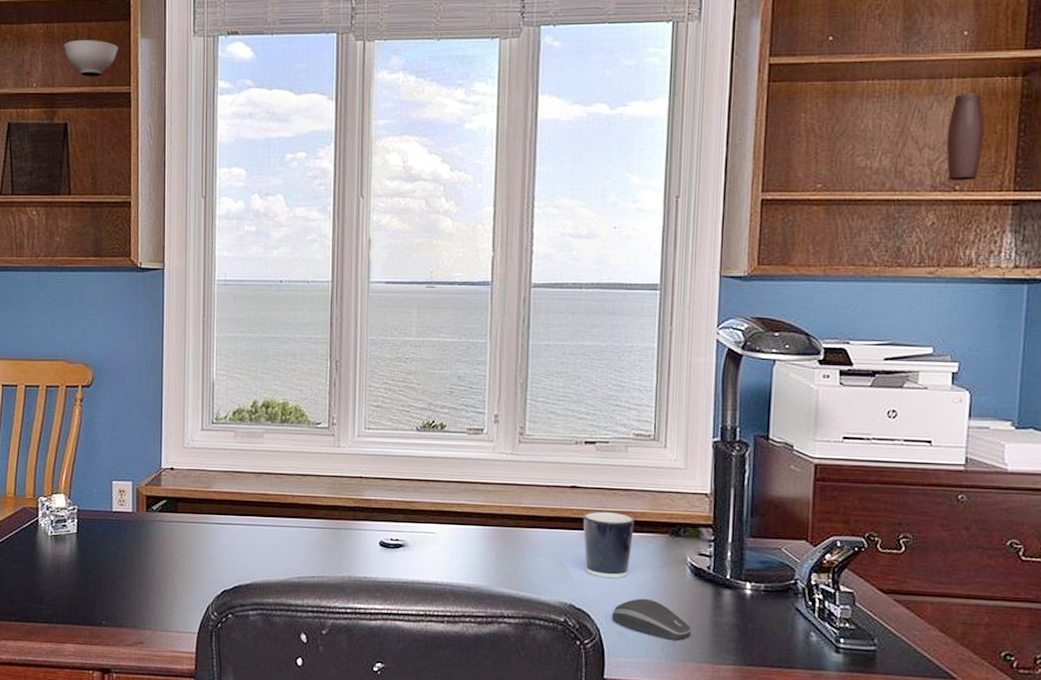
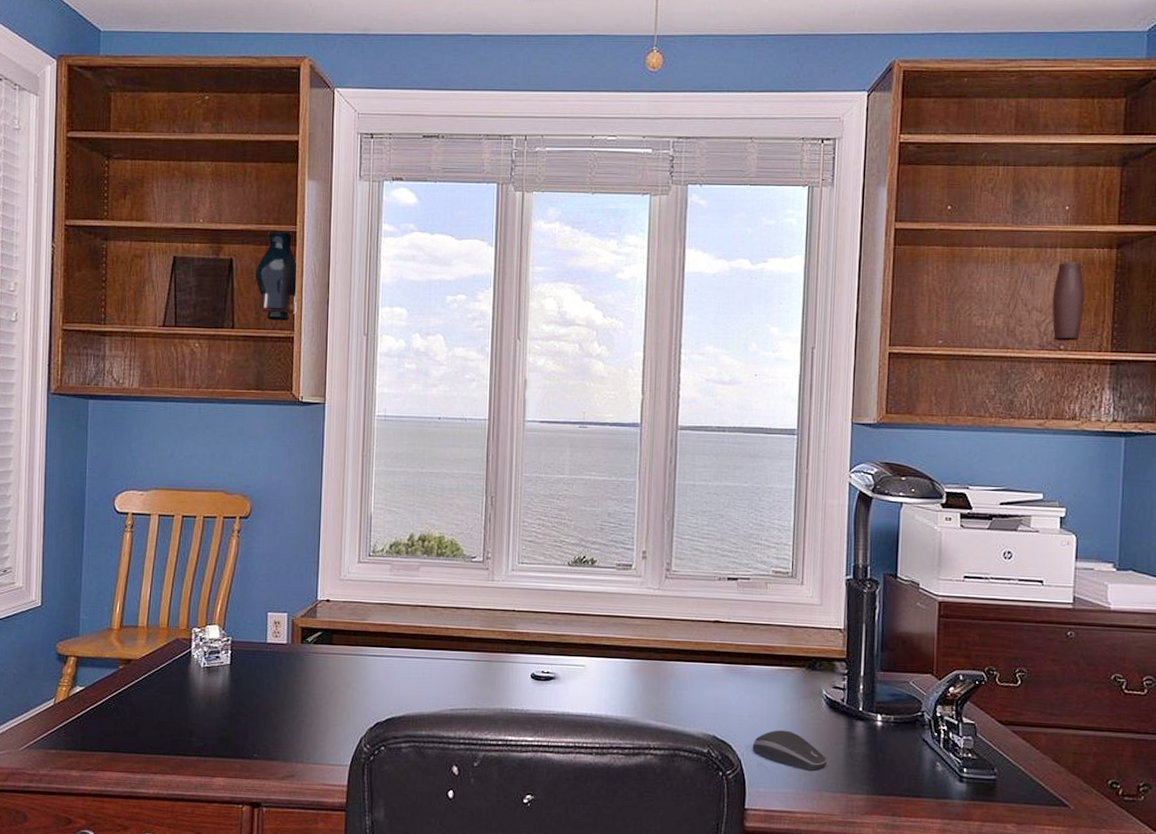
bowl: present [64,40,118,77] -> none [231,179,285,216]
vase: none [90,92,134,185] -> present [255,230,299,321]
mug: present [583,511,635,579] -> none [725,645,774,711]

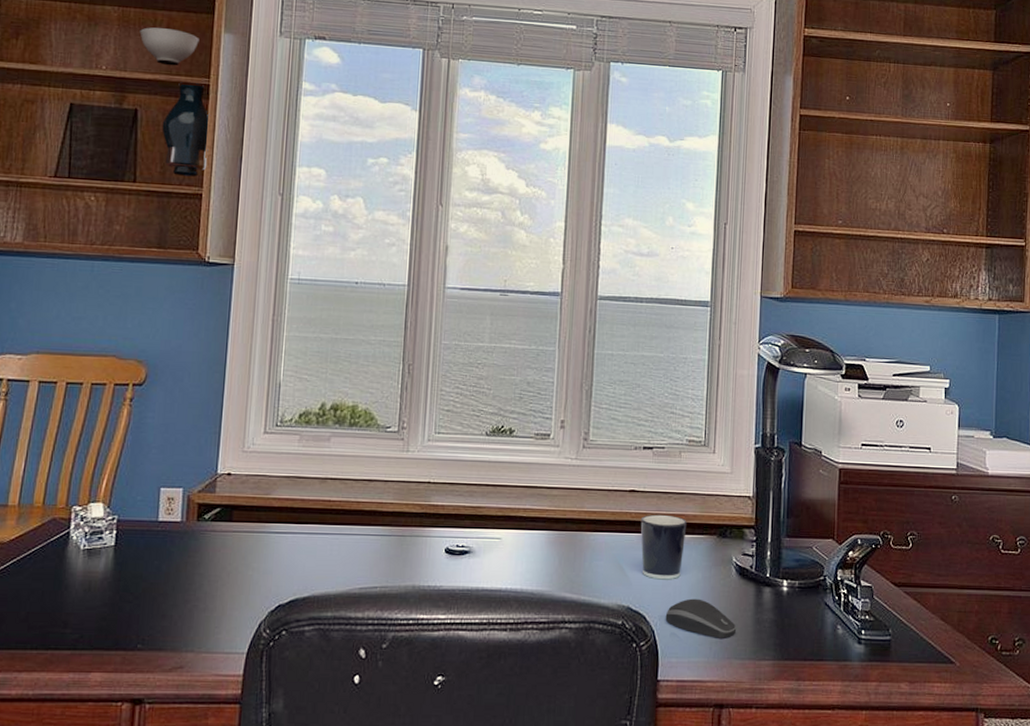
bowl: none [231,179,285,216] -> present [139,27,199,66]
mug: none [725,645,774,711] -> present [640,514,687,580]
vase: present [1052,262,1085,341] -> none [936,153,964,226]

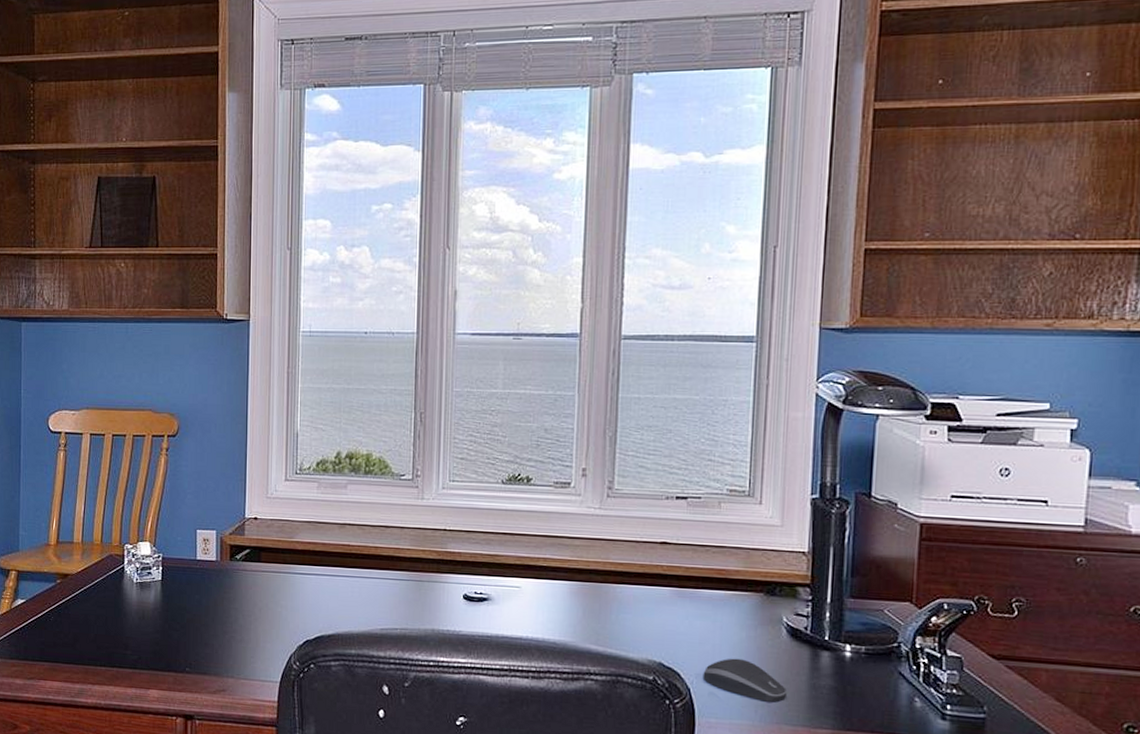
bowl: present [139,27,199,66] -> none [153,94,206,131]
vase: present [162,82,211,177] -> none [178,145,221,237]
mug: present [640,514,687,580] -> none [673,568,728,638]

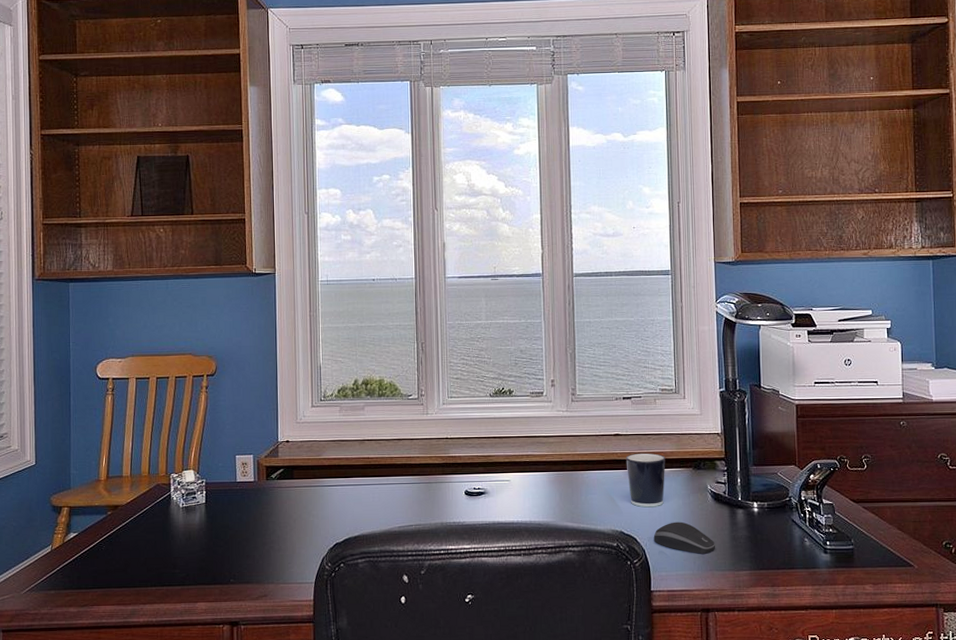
mug: none [673,568,728,638] -> present [625,453,666,508]

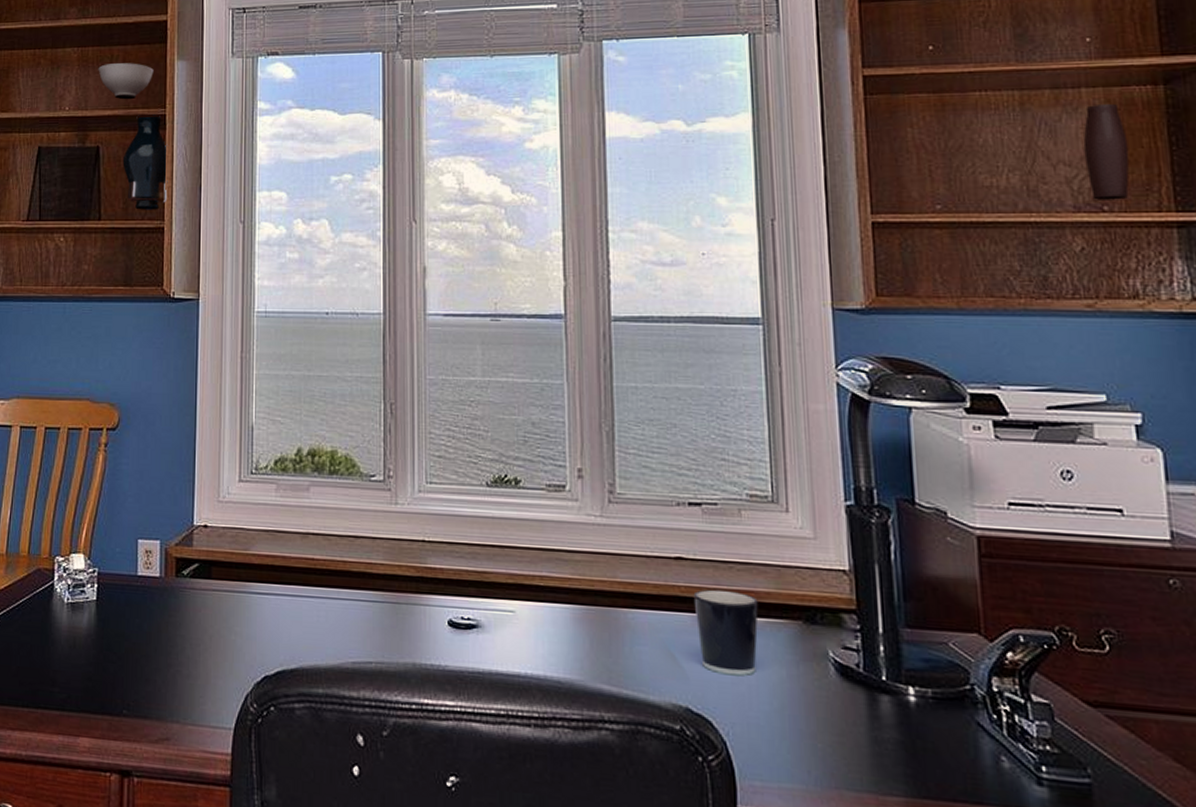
bowl: none [184,88,231,118] -> present [98,63,154,100]
vase: none [209,129,247,206] -> present [123,114,169,210]
computer mouse: present [653,521,716,554] -> none [739,702,845,761]
vase: none [866,121,892,185] -> present [1083,103,1130,200]

